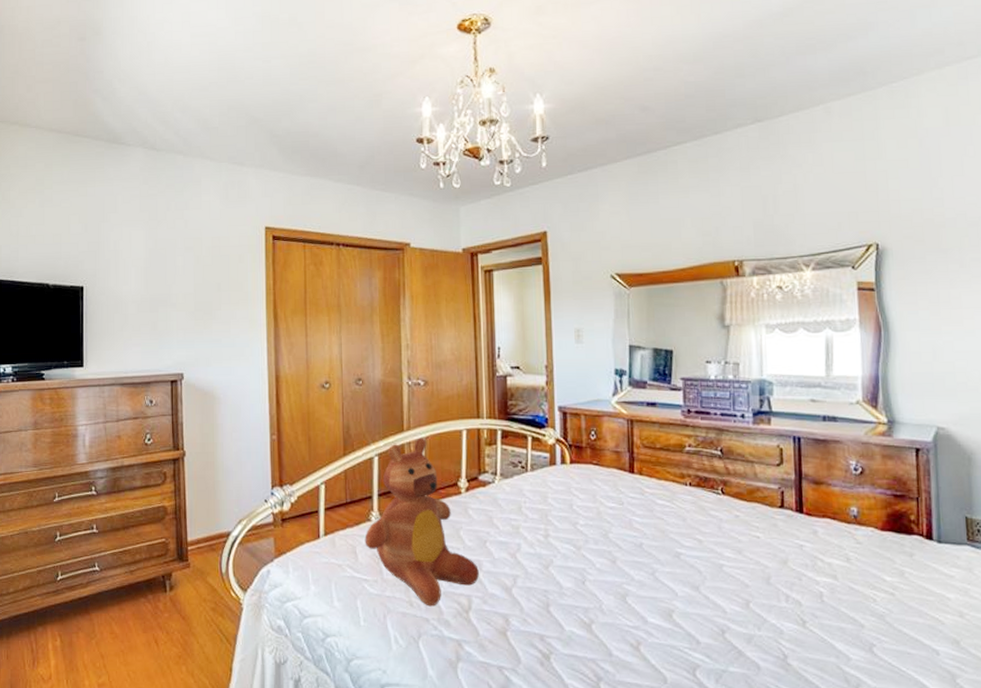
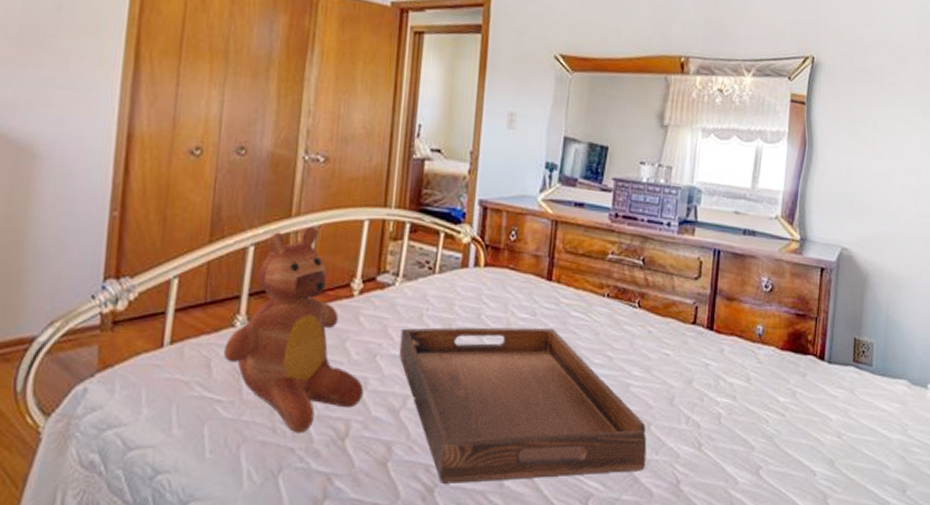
serving tray: none [504,516,749,652] -> present [399,327,647,484]

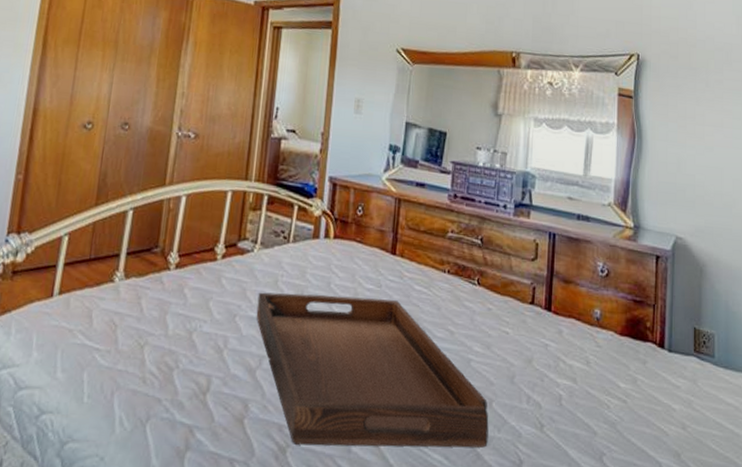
teddy bear: present [223,226,363,433] -> none [103,194,224,385]

